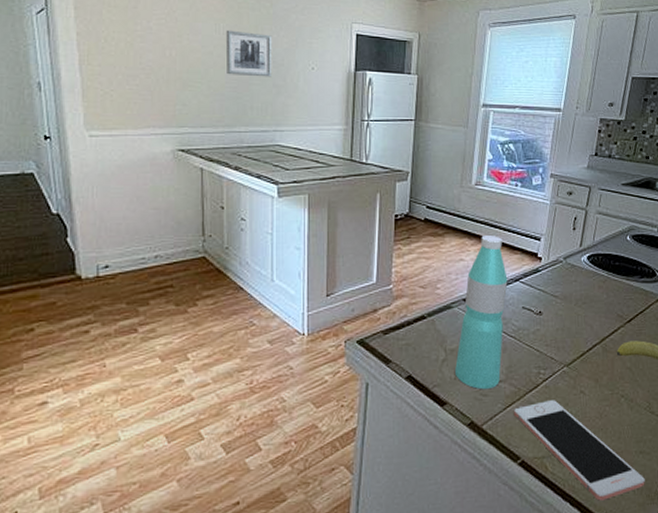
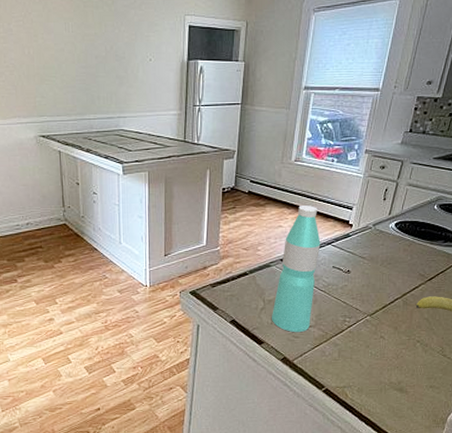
wall art: present [225,30,273,77] -> none [74,27,115,70]
cell phone: present [513,400,645,501] -> none [320,343,433,422]

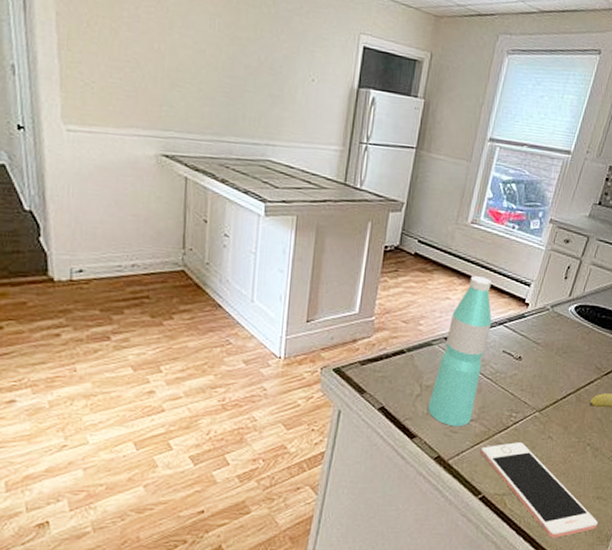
cell phone: none [320,343,433,422] -> present [480,442,598,538]

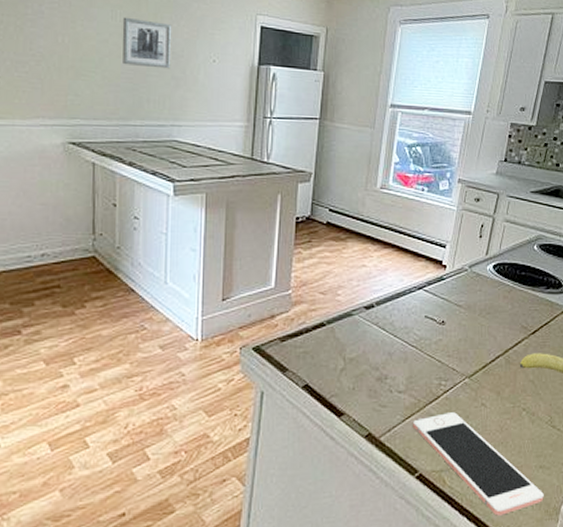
wall art: none [219,26,272,86] -> present [122,17,172,69]
water bottle: present [428,276,492,427] -> none [354,241,411,401]

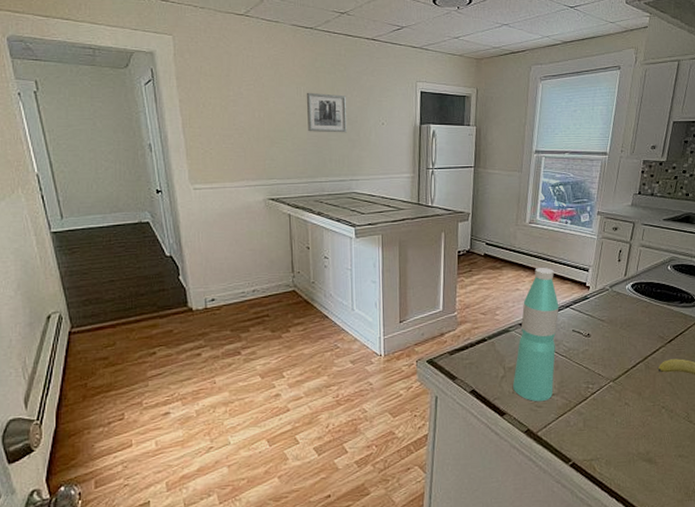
water bottle: none [354,241,411,401] -> present [513,268,559,402]
cell phone: present [412,412,544,516] -> none [565,411,684,497]

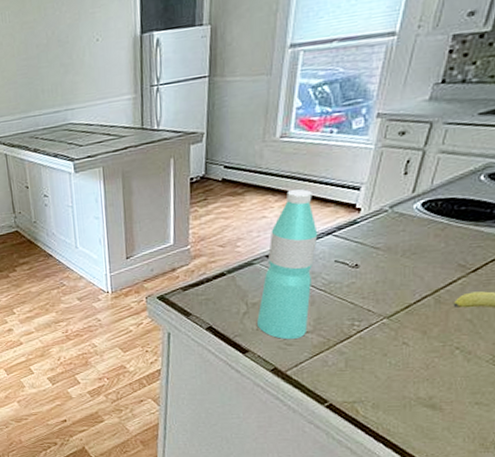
wall art: present [306,92,347,133] -> none [11,13,58,62]

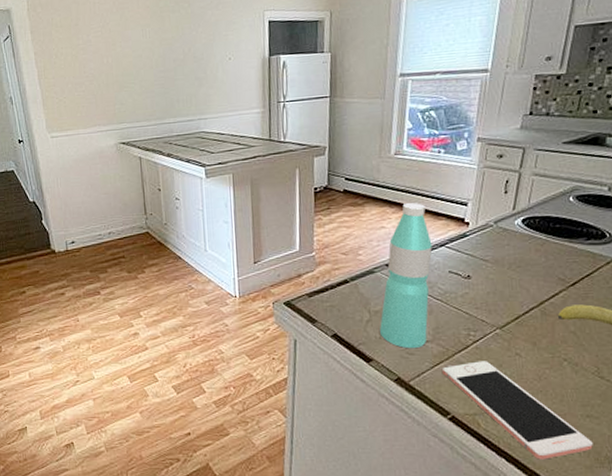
cell phone: none [321,350,479,445] -> present [441,361,593,460]

